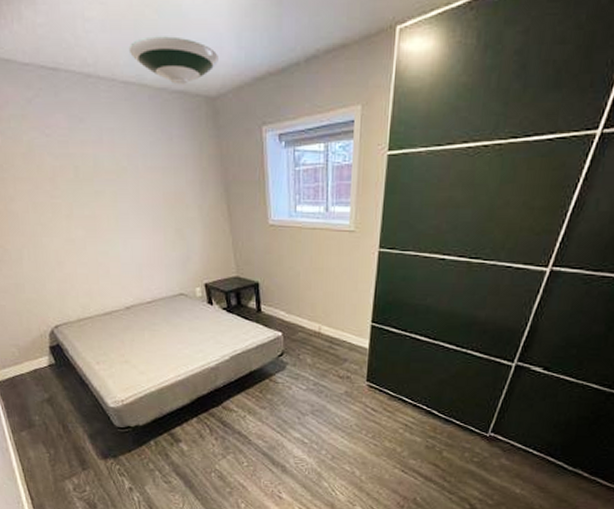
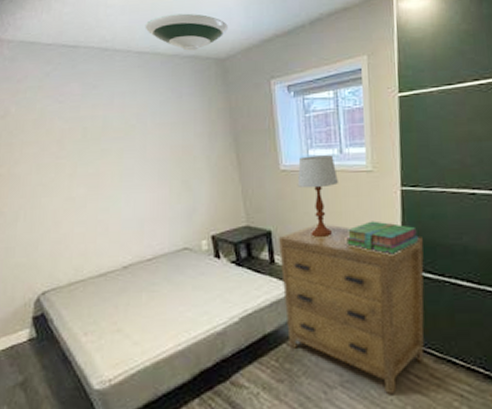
dresser: none [265,279,392,422] -> present [279,224,425,395]
table lamp: none [284,212,322,291] -> present [297,155,338,237]
stack of books: none [324,279,389,310] -> present [345,221,419,254]

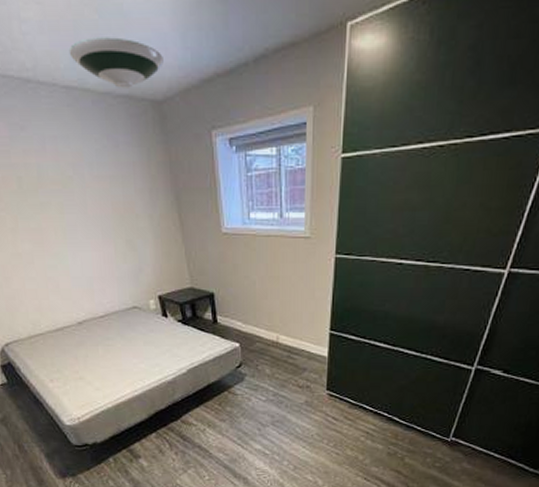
dresser: present [279,224,425,395] -> none [221,288,350,432]
table lamp: present [297,155,338,237] -> none [238,219,277,300]
stack of books: present [345,221,419,254] -> none [281,286,347,318]

